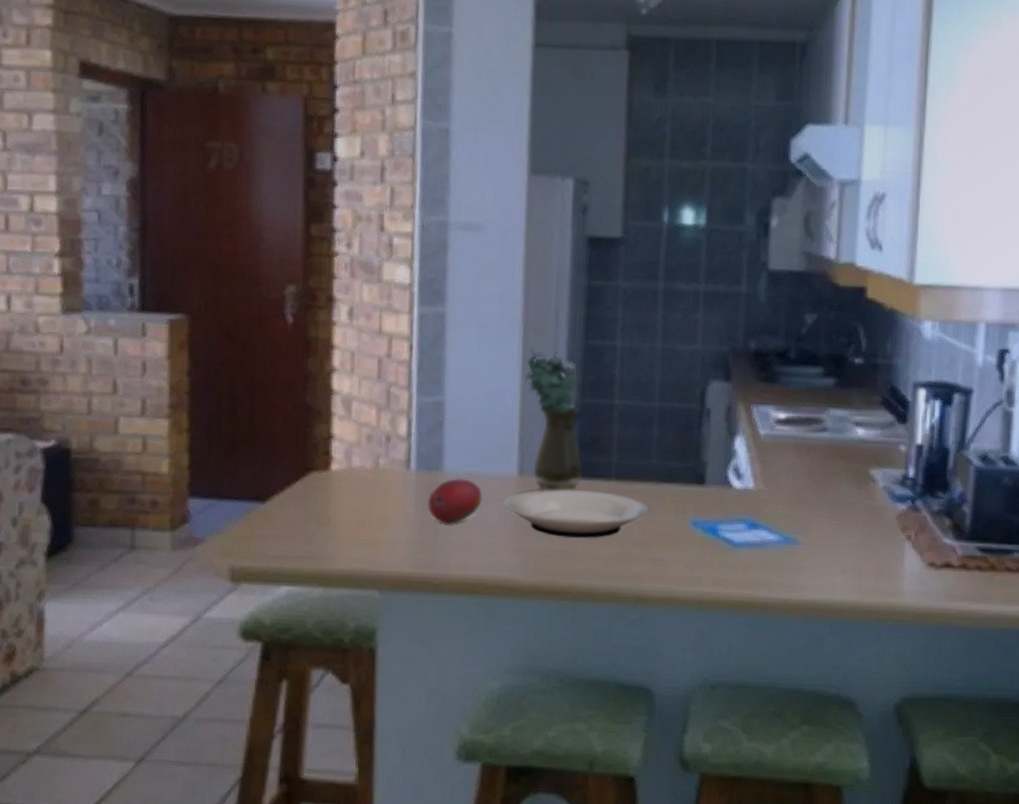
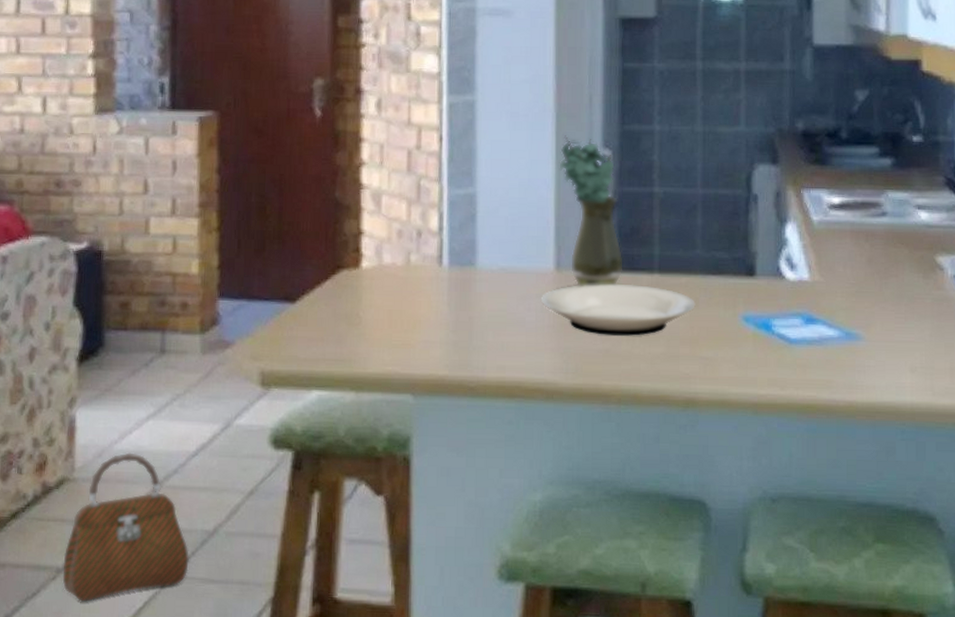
handbag: none [32,643,160,784] -> present [62,452,190,602]
fruit: present [427,479,483,524] -> none [460,274,519,323]

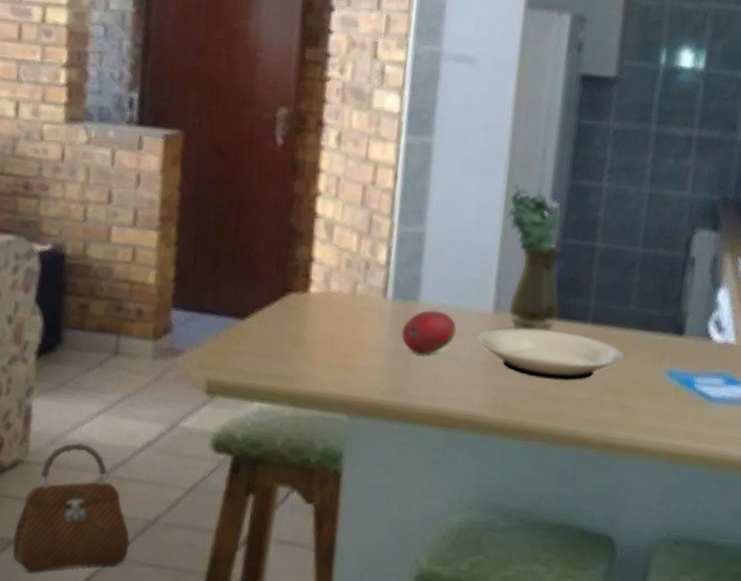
fruit: none [460,274,519,323] -> present [401,310,457,355]

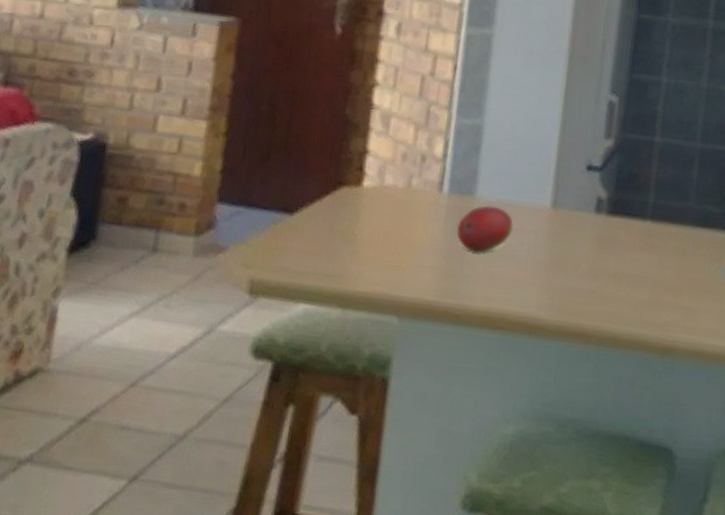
handbag: present [12,442,131,572] -> none [22,348,156,497]
plate: present [477,328,624,380] -> none [534,224,683,280]
vase: present [507,184,561,332] -> none [565,77,620,229]

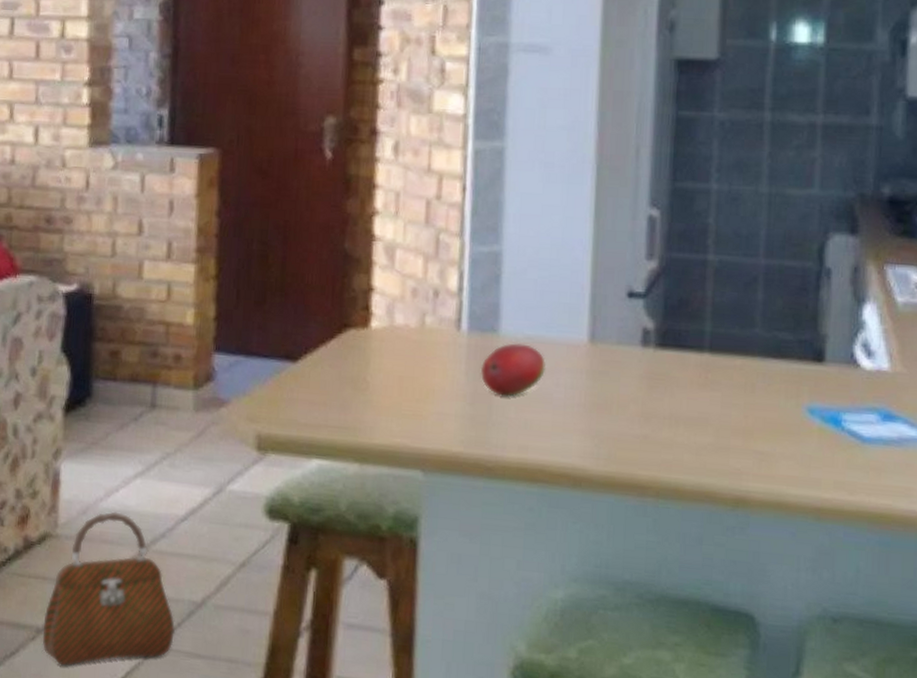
handbag: none [22,348,156,497] -> present [42,511,176,666]

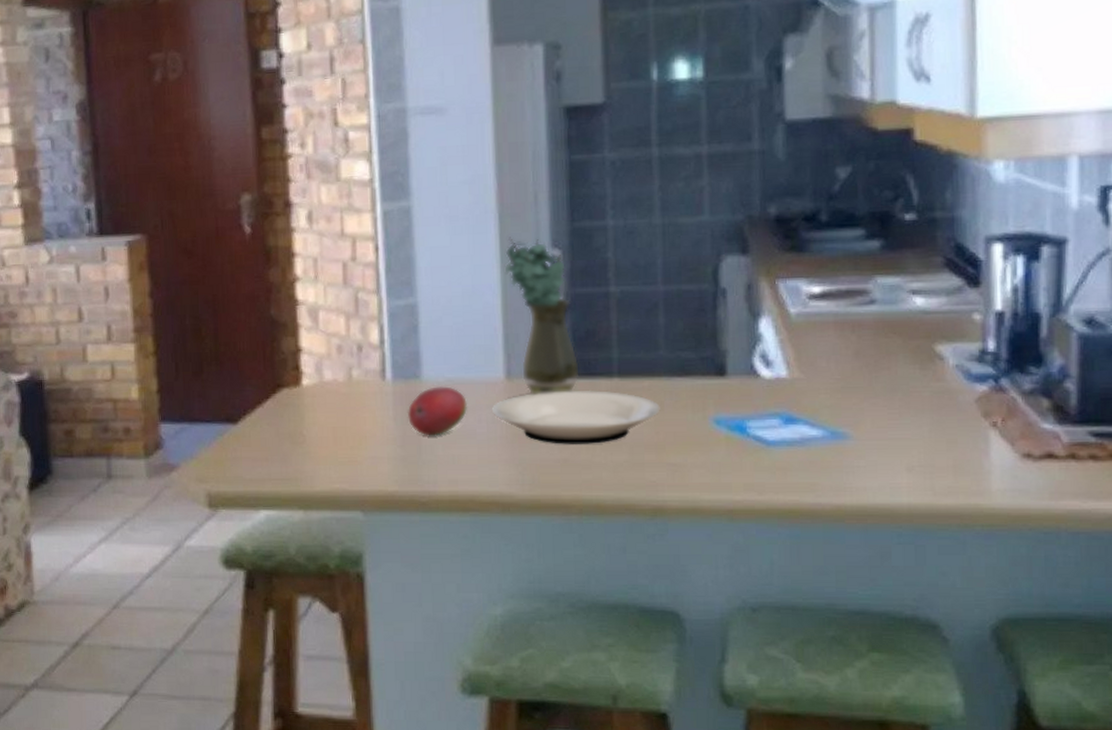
handbag: present [42,511,176,666] -> none [30,575,151,718]
plate: none [571,360,752,422] -> present [491,390,660,444]
vase: none [598,190,670,364] -> present [504,237,581,394]

